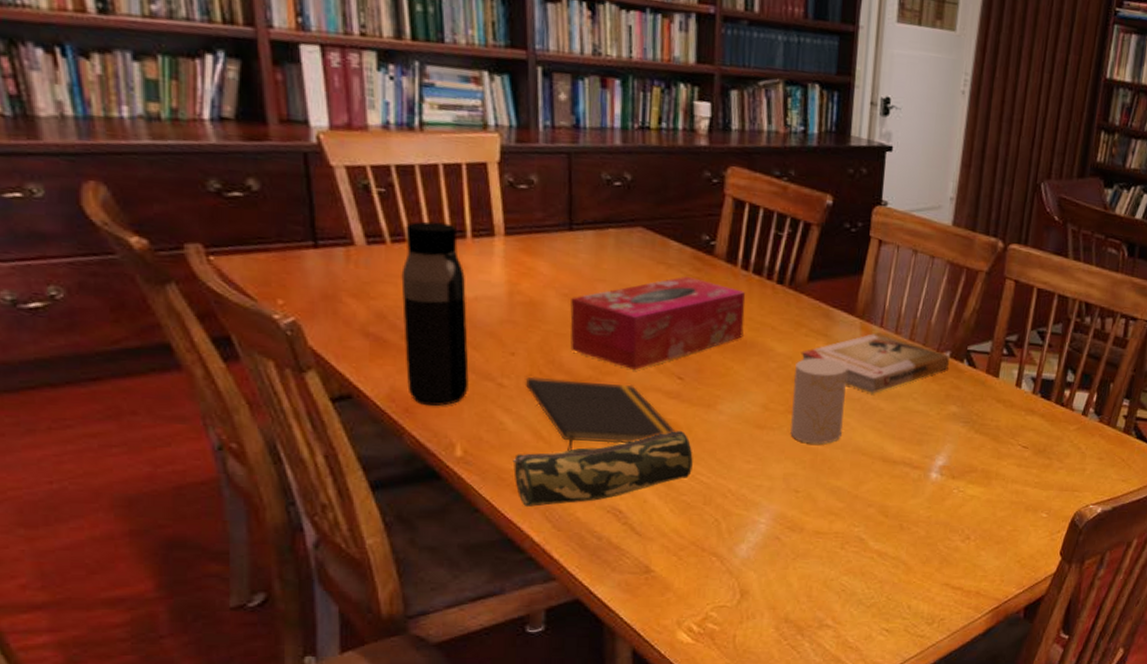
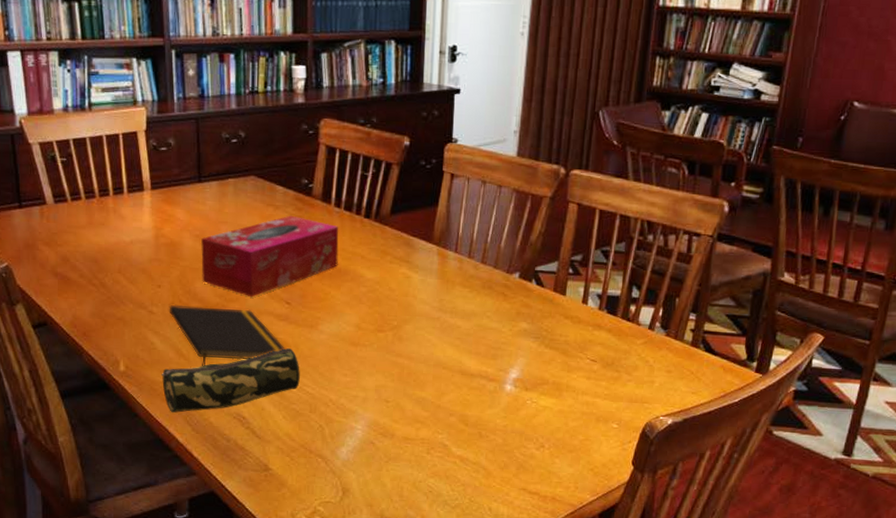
water bottle: present [401,221,469,407] -> none [79,182,128,331]
cup: present [790,357,847,445] -> none [380,282,427,359]
book: present [801,332,949,393] -> none [387,257,519,313]

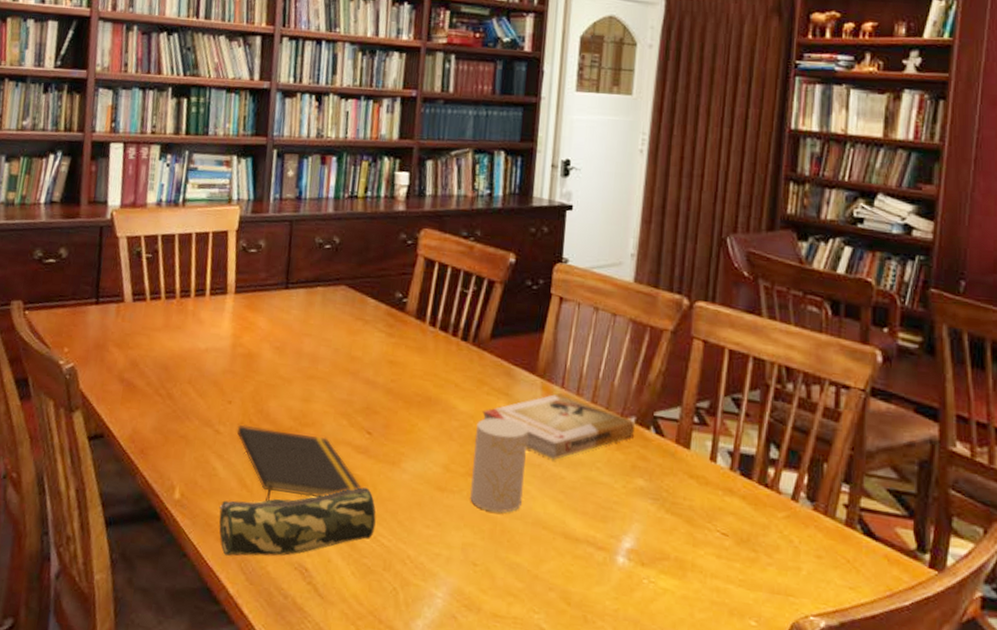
tissue box: present [201,215,339,298] -> none [277,331,433,423]
cup: none [380,282,427,359] -> present [470,417,528,513]
book: none [387,257,519,313] -> present [482,393,634,460]

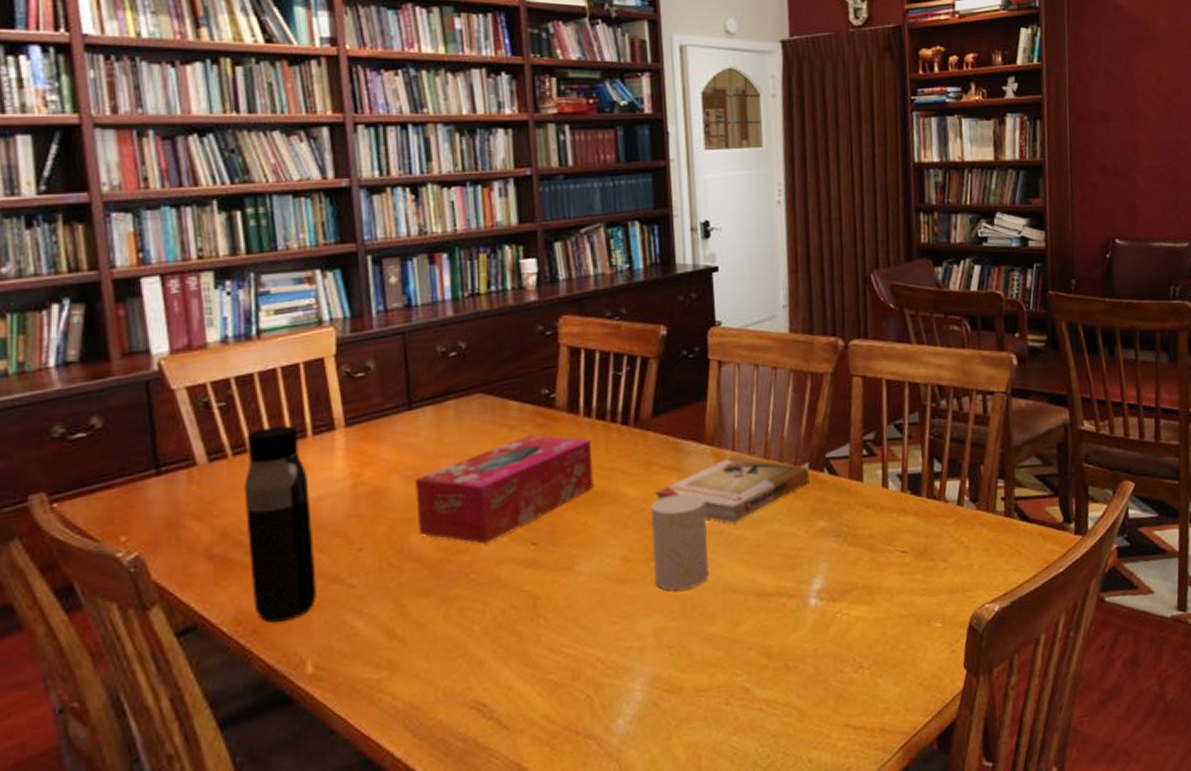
water bottle: none [145,281,201,449] -> present [244,425,317,623]
pencil case: present [219,486,377,557] -> none [366,600,556,719]
notepad: present [236,424,362,501] -> none [374,560,535,646]
tissue box: none [277,331,433,423] -> present [415,434,594,545]

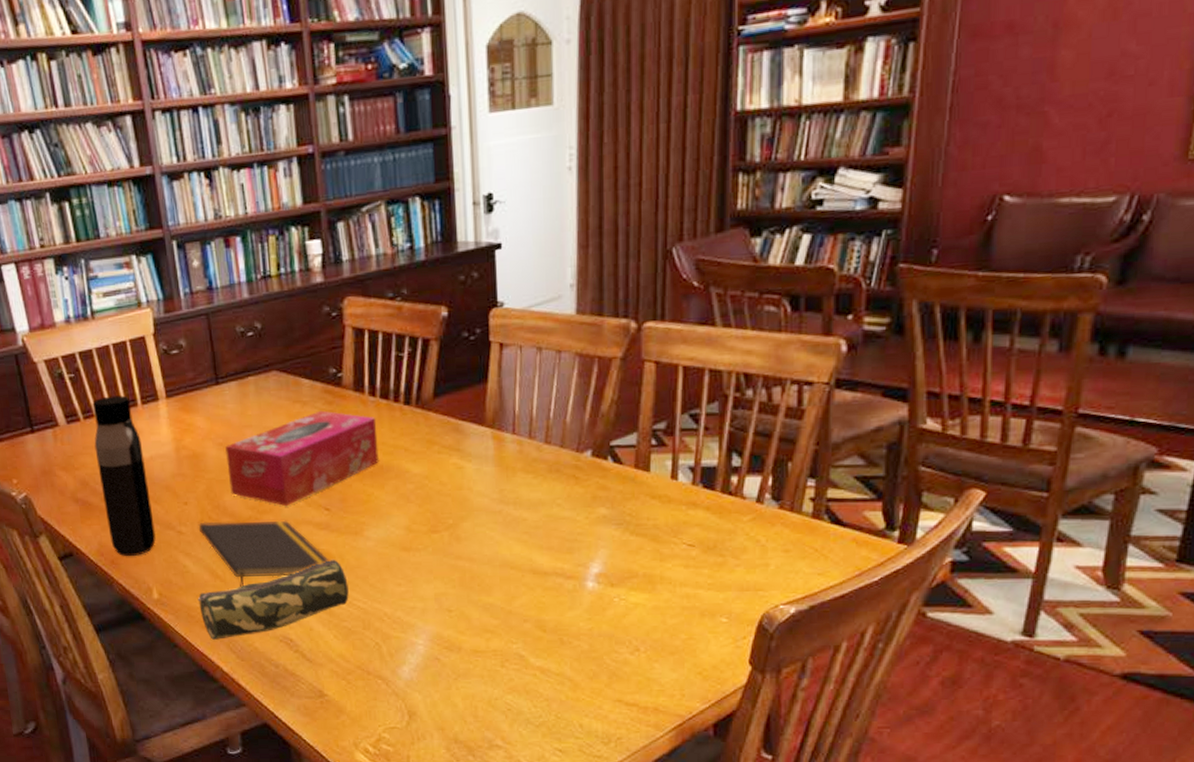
pencil case: none [366,600,556,719] -> present [197,559,349,641]
notepad: none [374,560,535,646] -> present [198,520,329,587]
cup: present [651,494,709,591] -> none [432,473,487,562]
book: present [655,456,809,523] -> none [436,440,591,504]

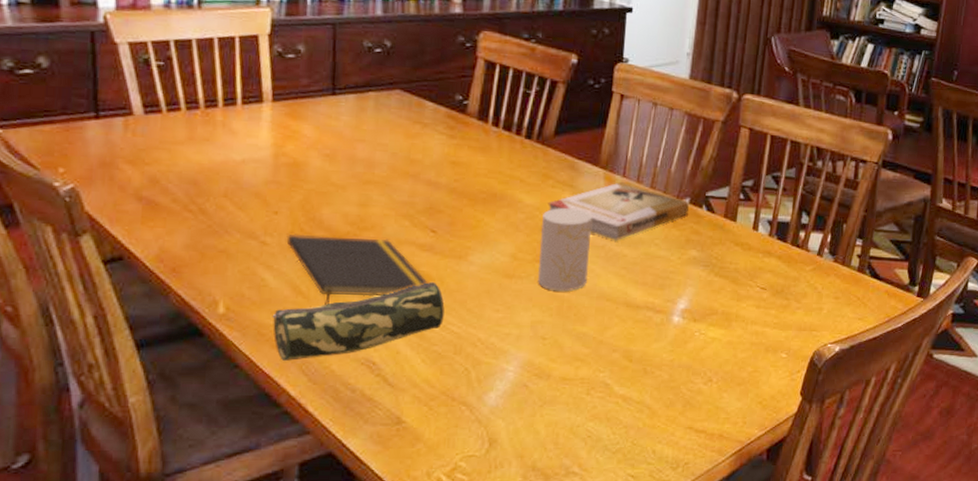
water bottle: present [92,395,156,557] -> none [174,90,235,266]
tissue box: present [225,410,379,507] -> none [330,134,496,225]
cup: none [432,473,487,562] -> present [538,207,592,292]
book: none [436,440,591,504] -> present [548,182,689,240]

